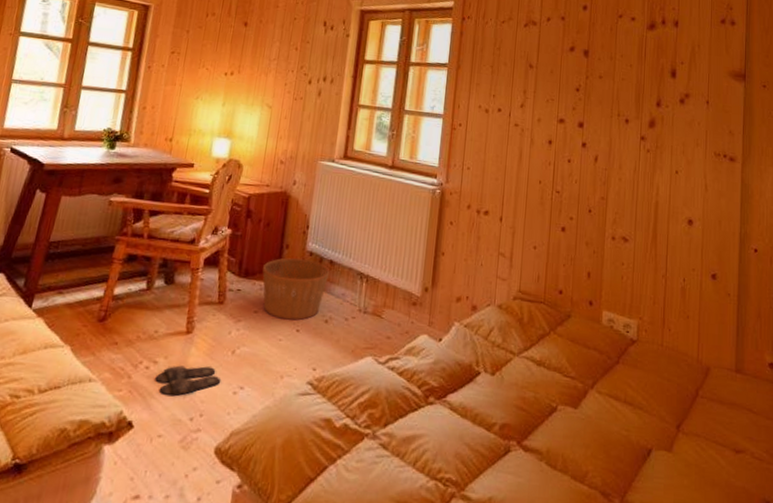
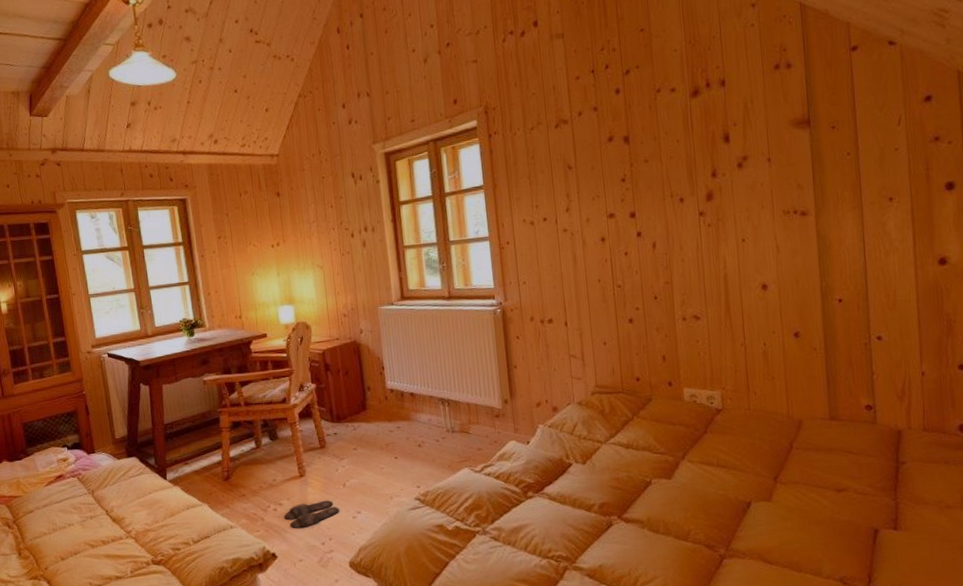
basket: present [262,257,330,321] -> none [352,396,413,451]

